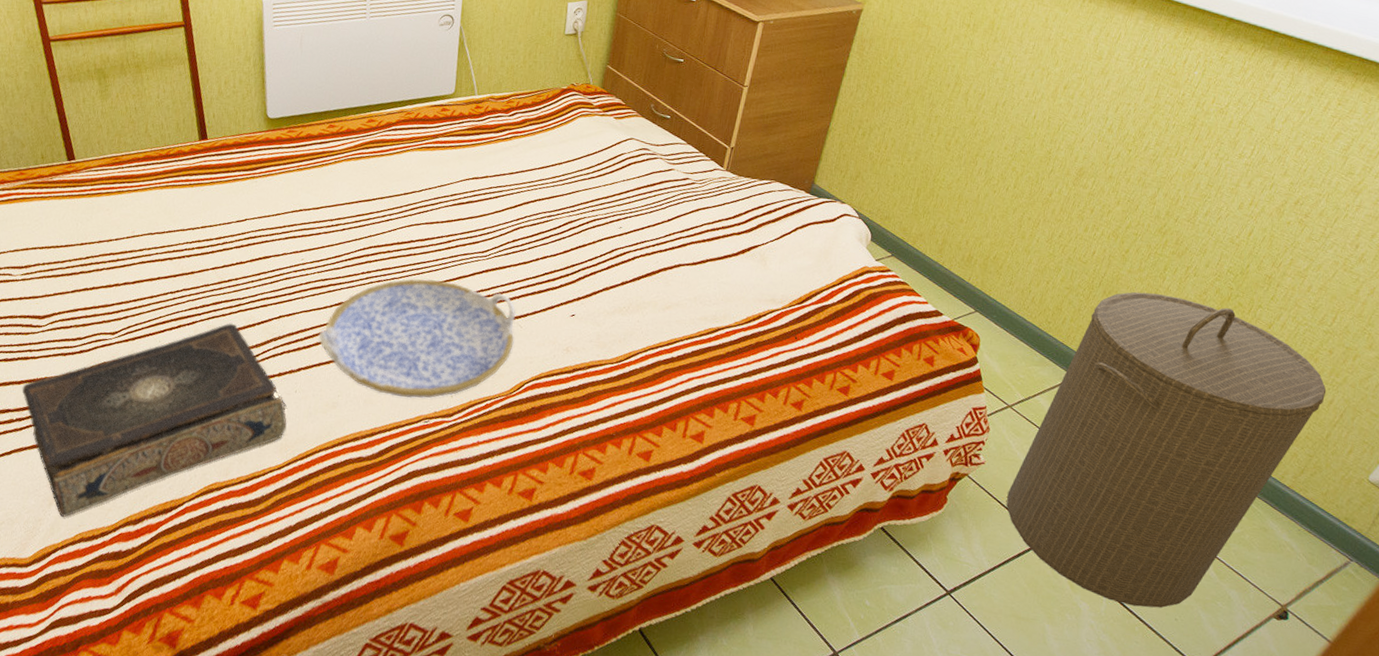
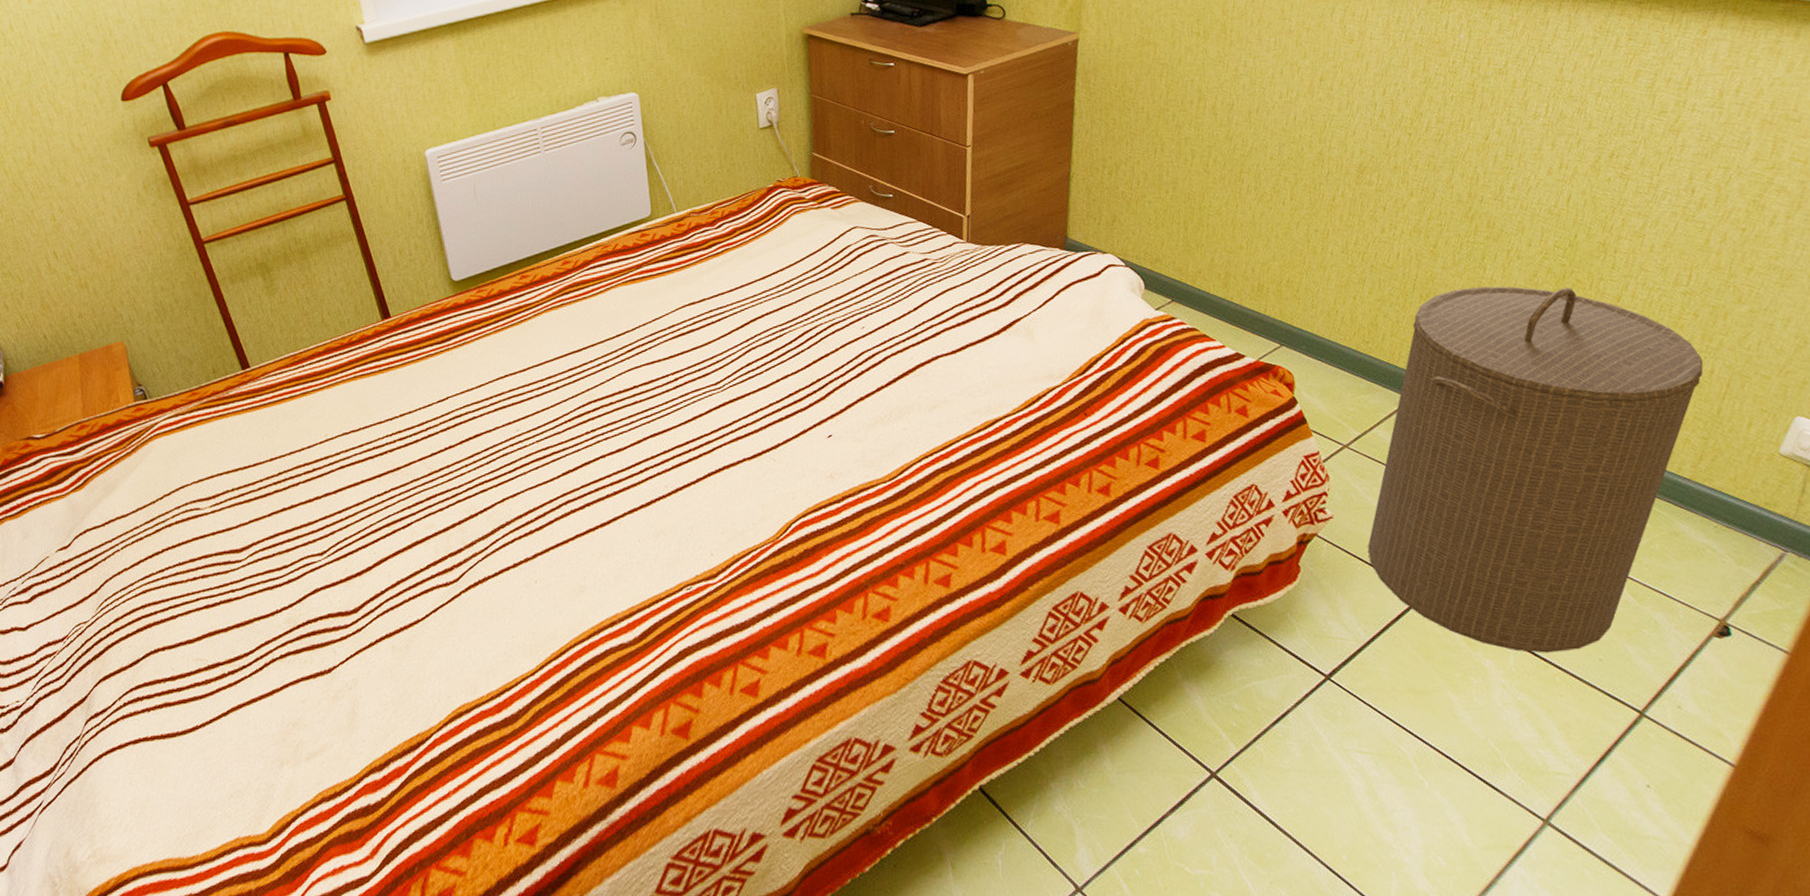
book: present [22,323,287,517] -> none [230,517,532,777]
serving tray: present [318,279,516,399] -> none [550,424,770,566]

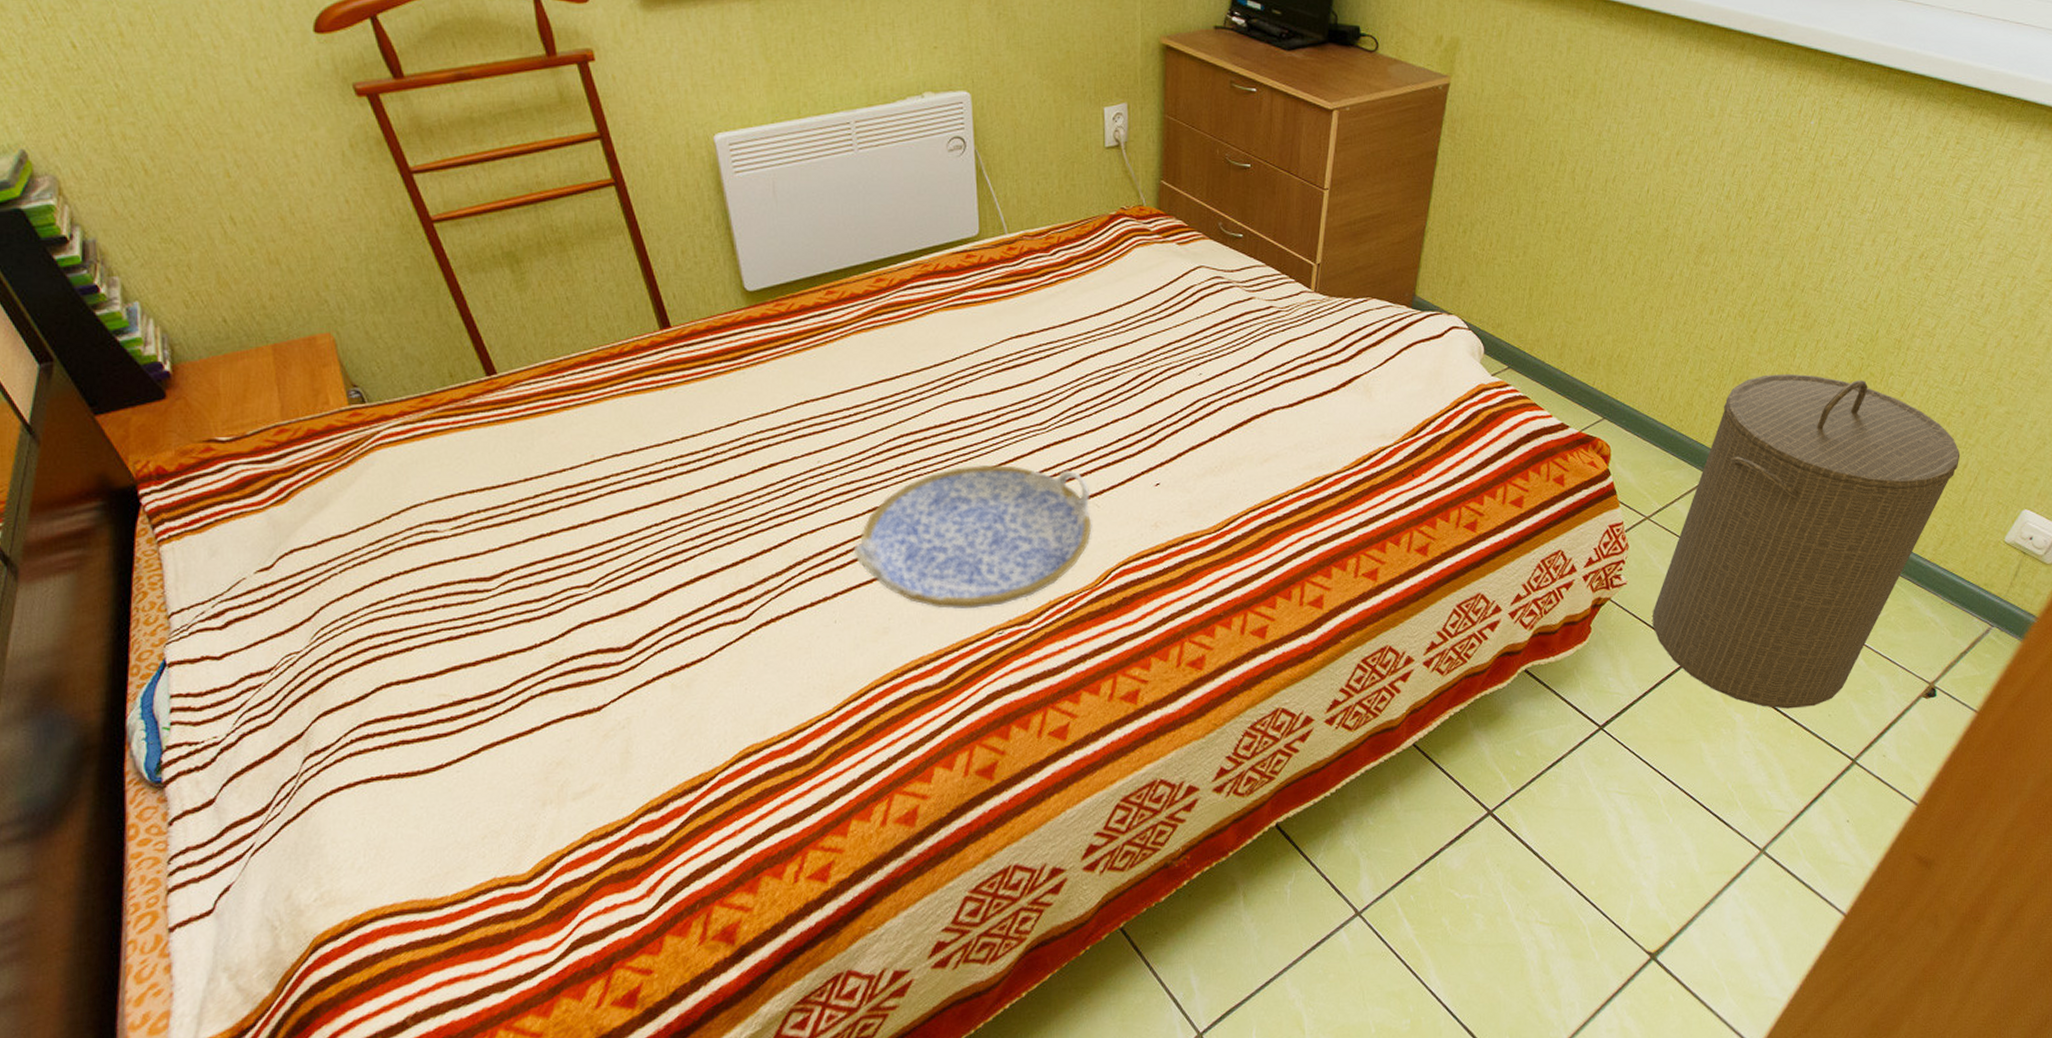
serving tray: none [550,424,770,566] -> present [853,464,1092,609]

